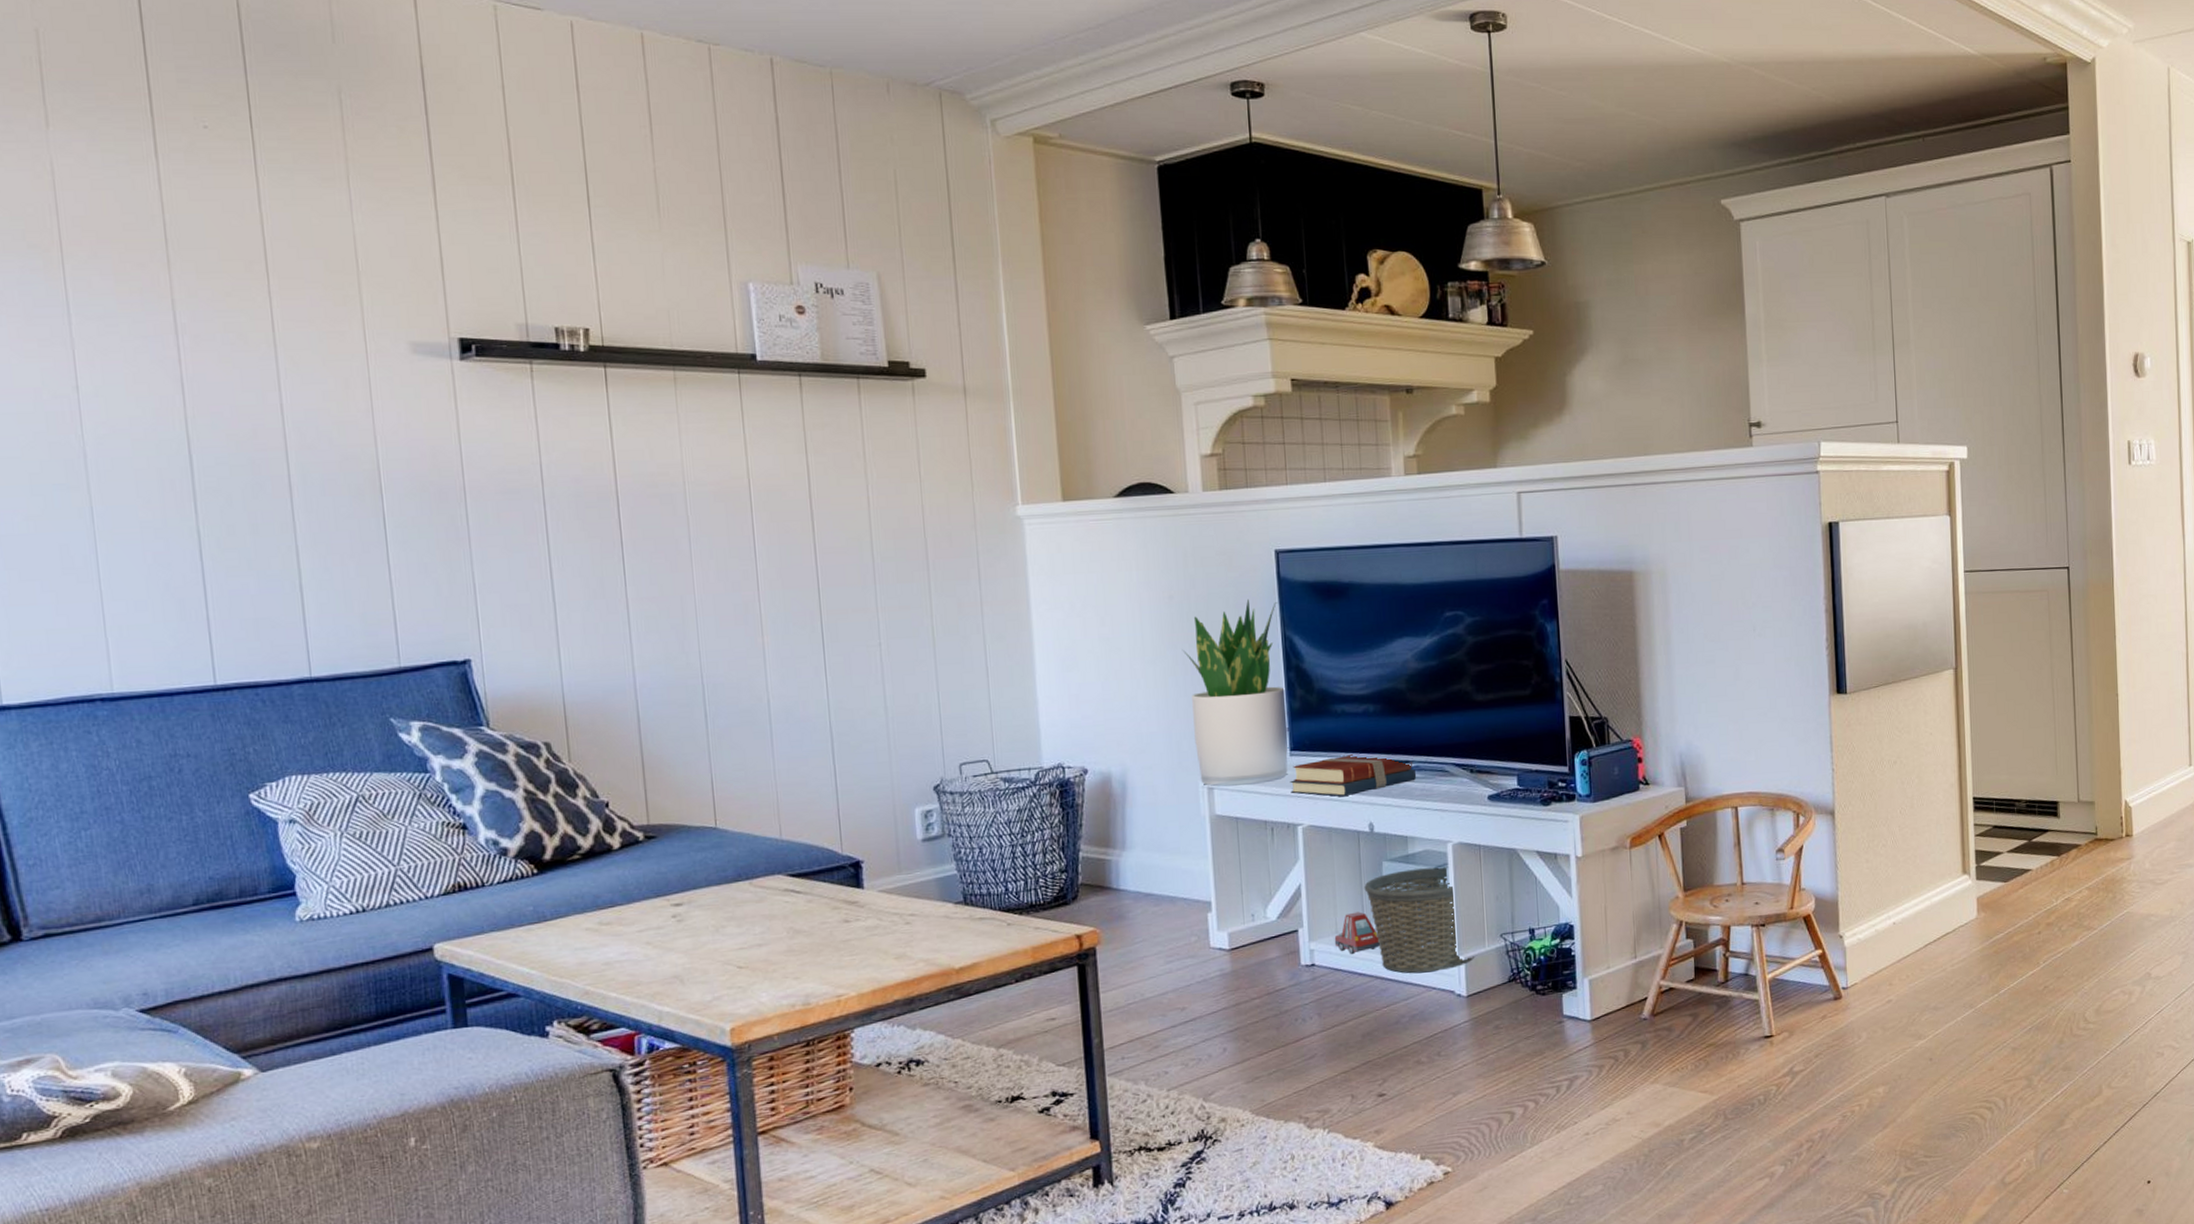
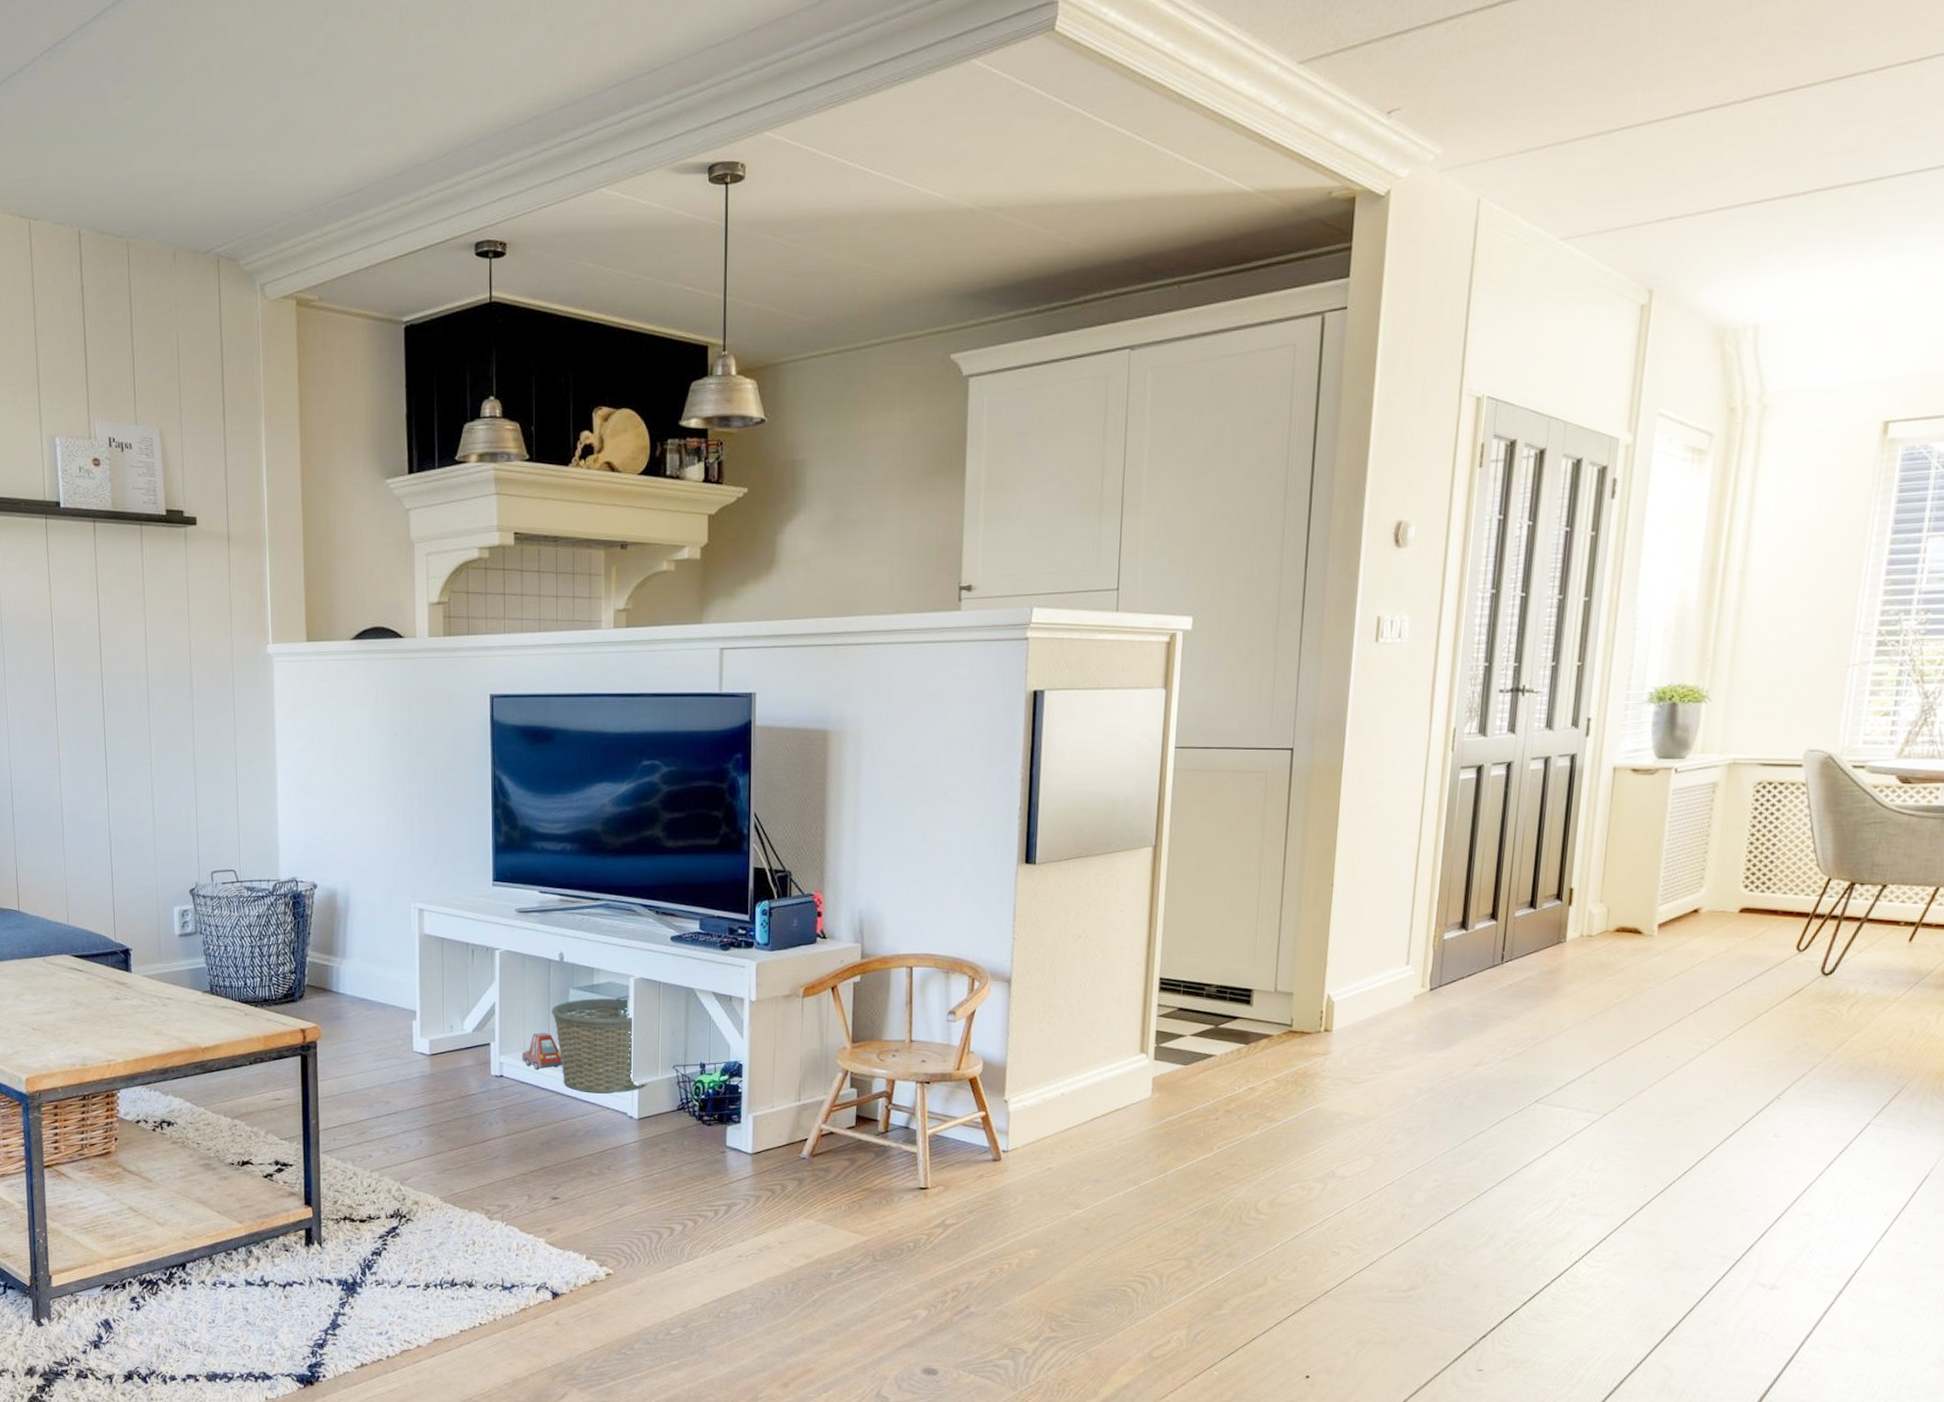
planter: present [1182,598,1288,787] -> none [403,738,492,909]
books: present [1290,754,1417,797] -> none [491,889,606,927]

